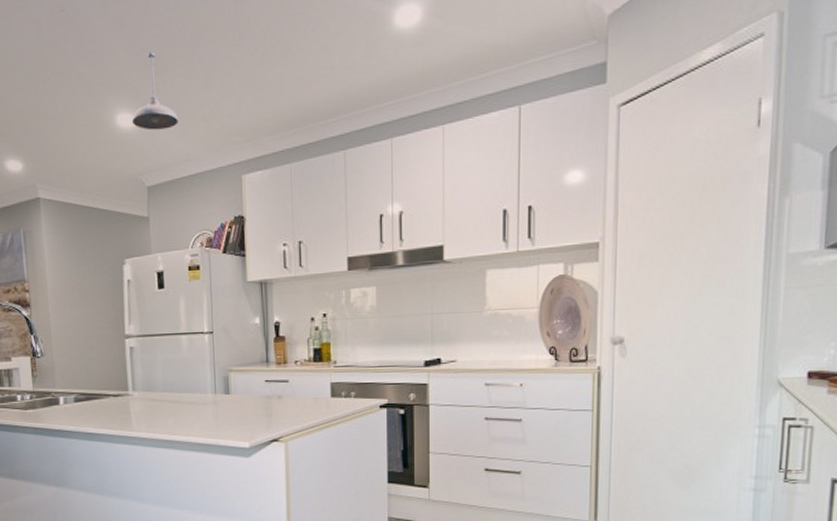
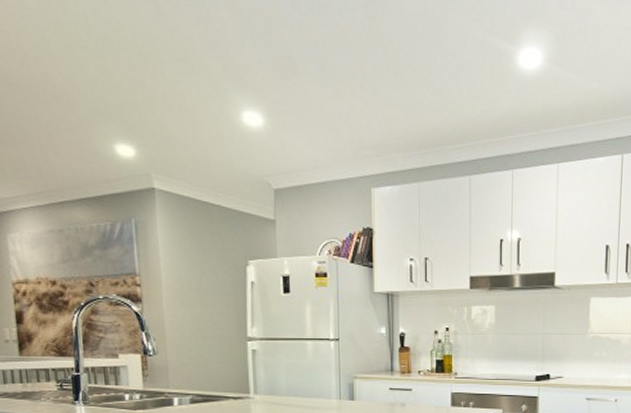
pendant light: present [131,51,178,130] -> none [258,52,308,134]

